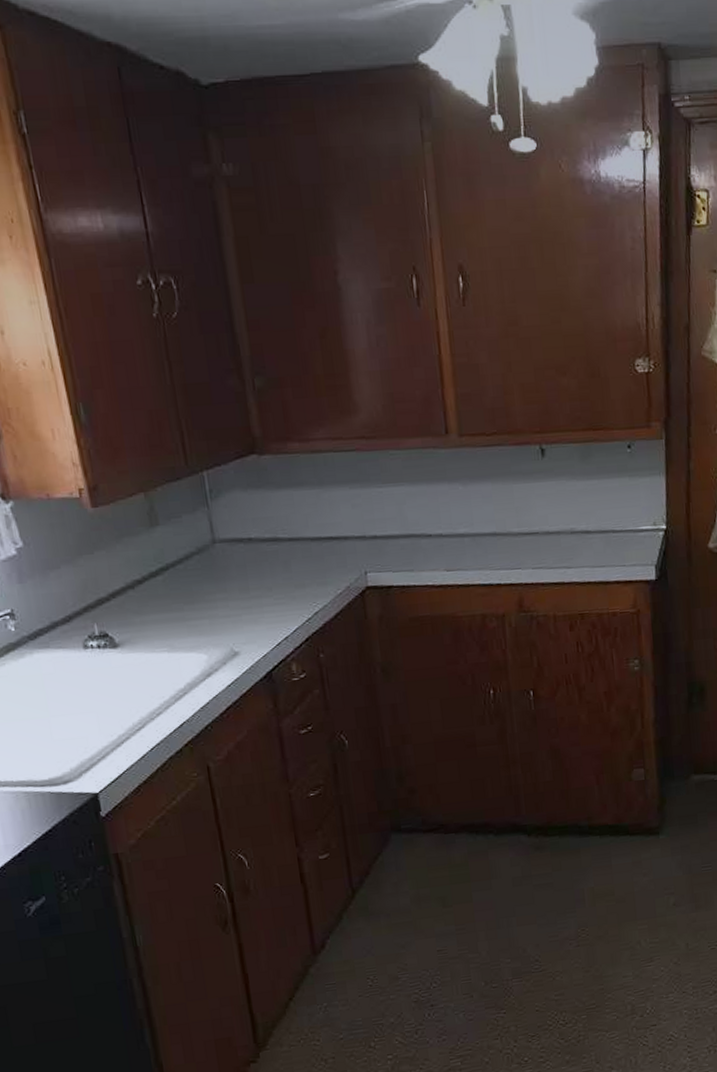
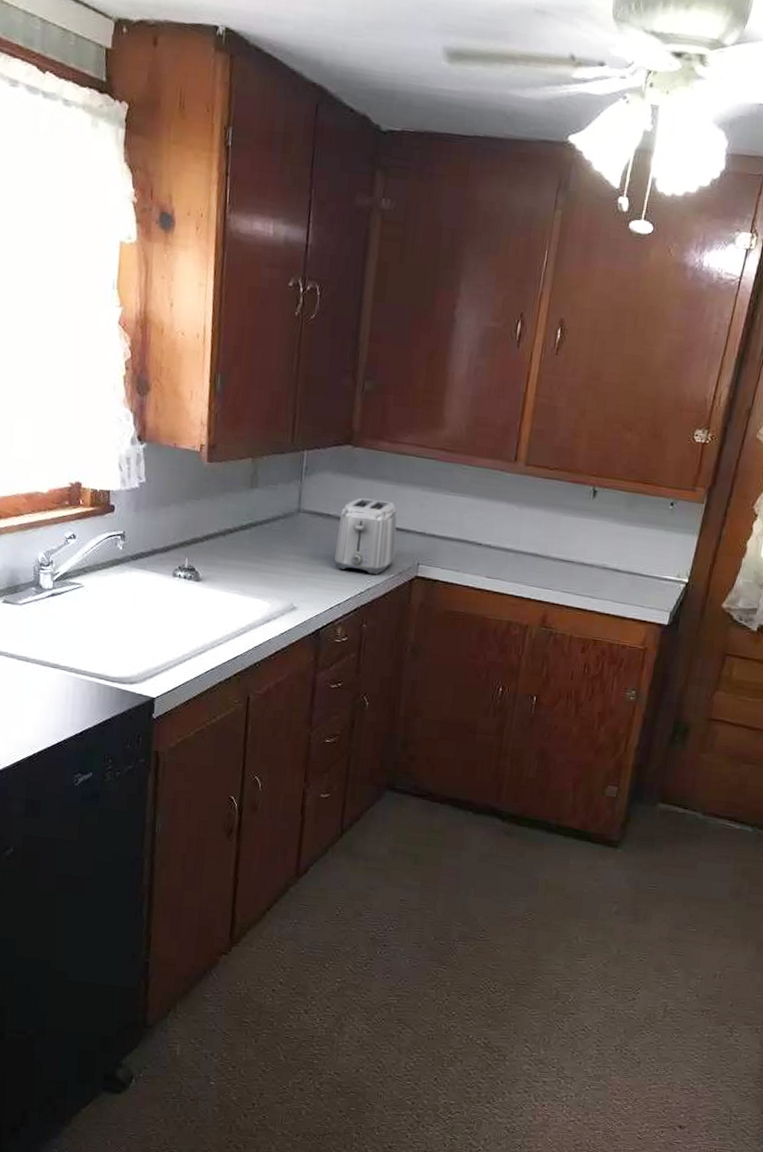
toaster: none [263,509,337,598] -> present [335,497,397,575]

